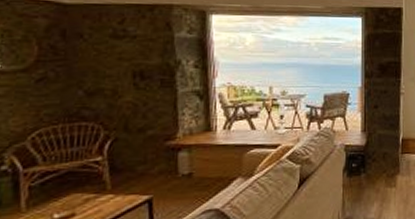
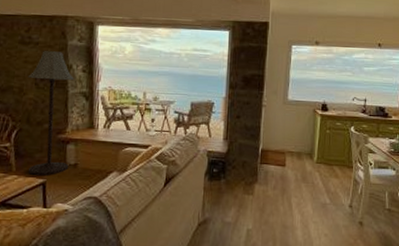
floor lamp: none [123,45,184,192] -> present [28,51,74,175]

